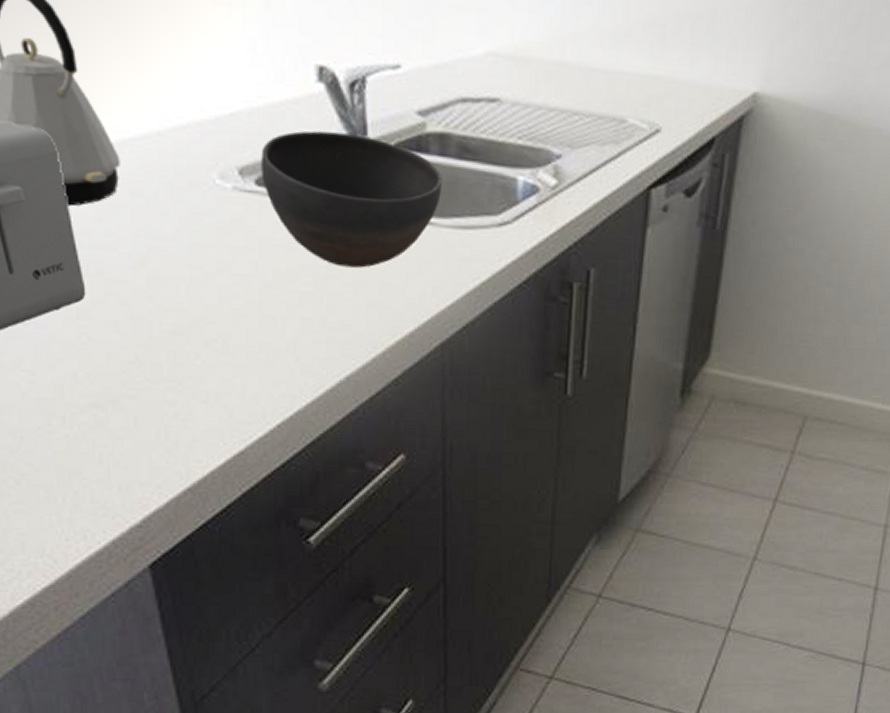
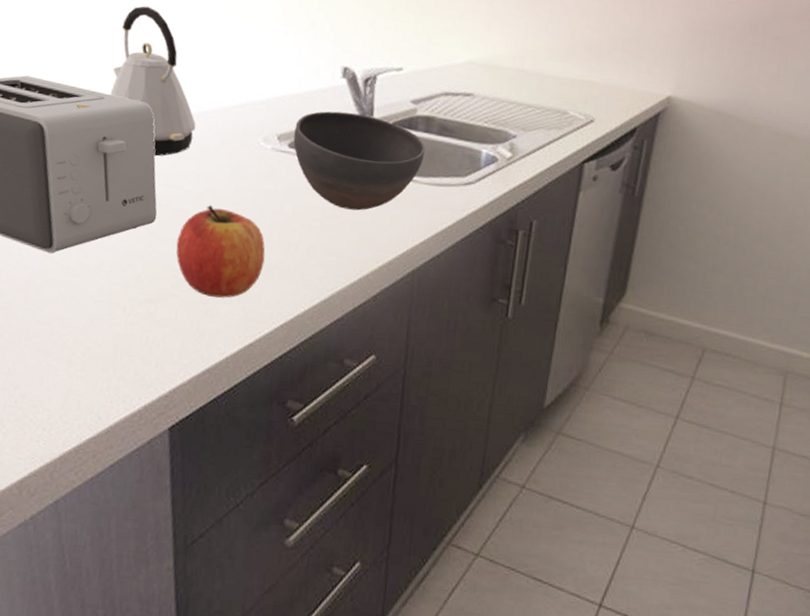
apple: none [120,271,244,395] -> present [176,205,266,298]

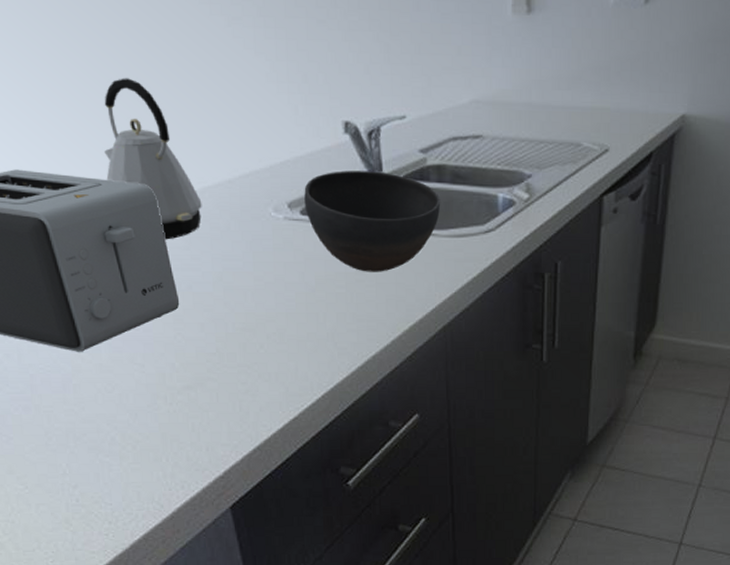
apple: present [176,205,266,298] -> none [204,284,296,376]

